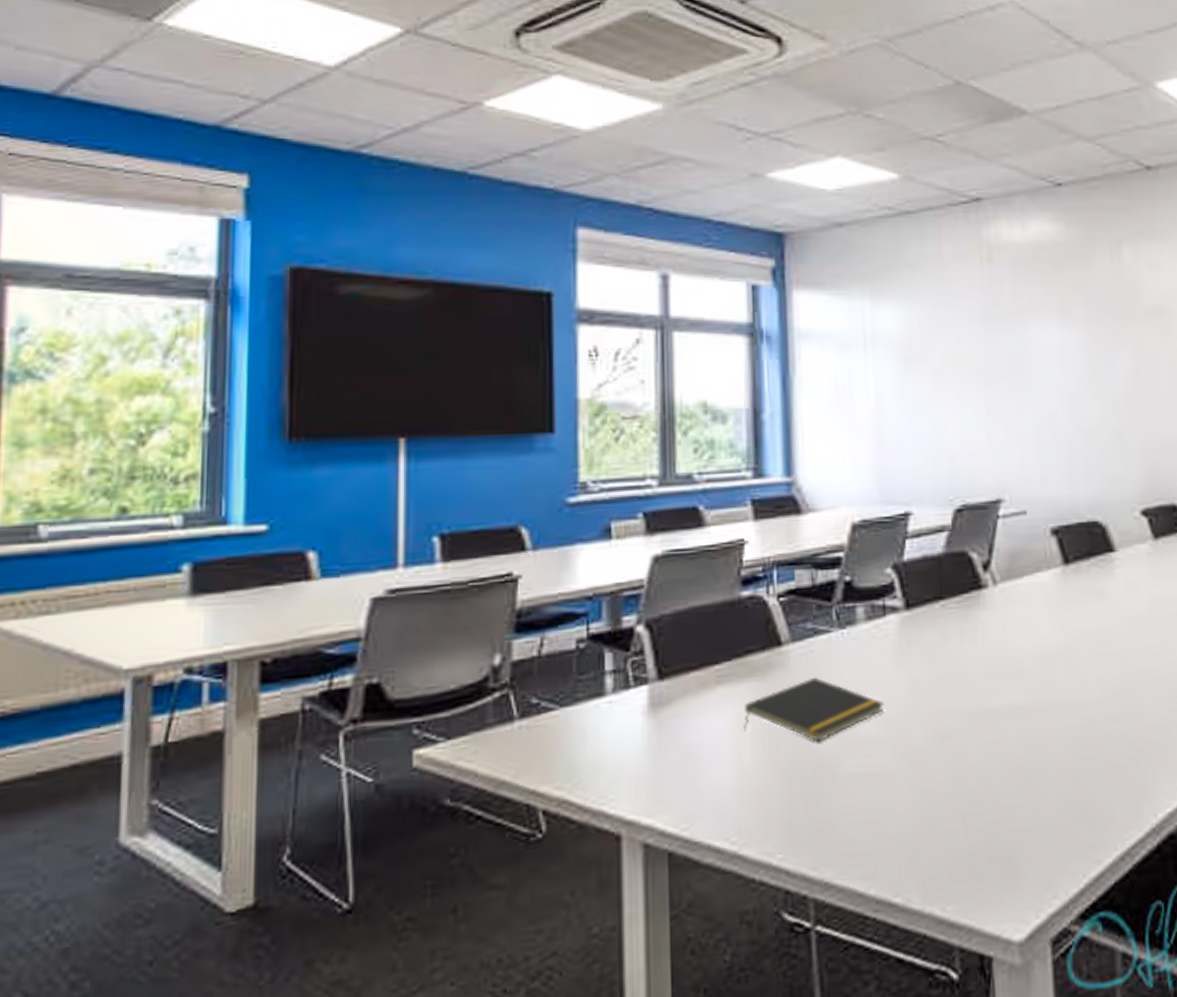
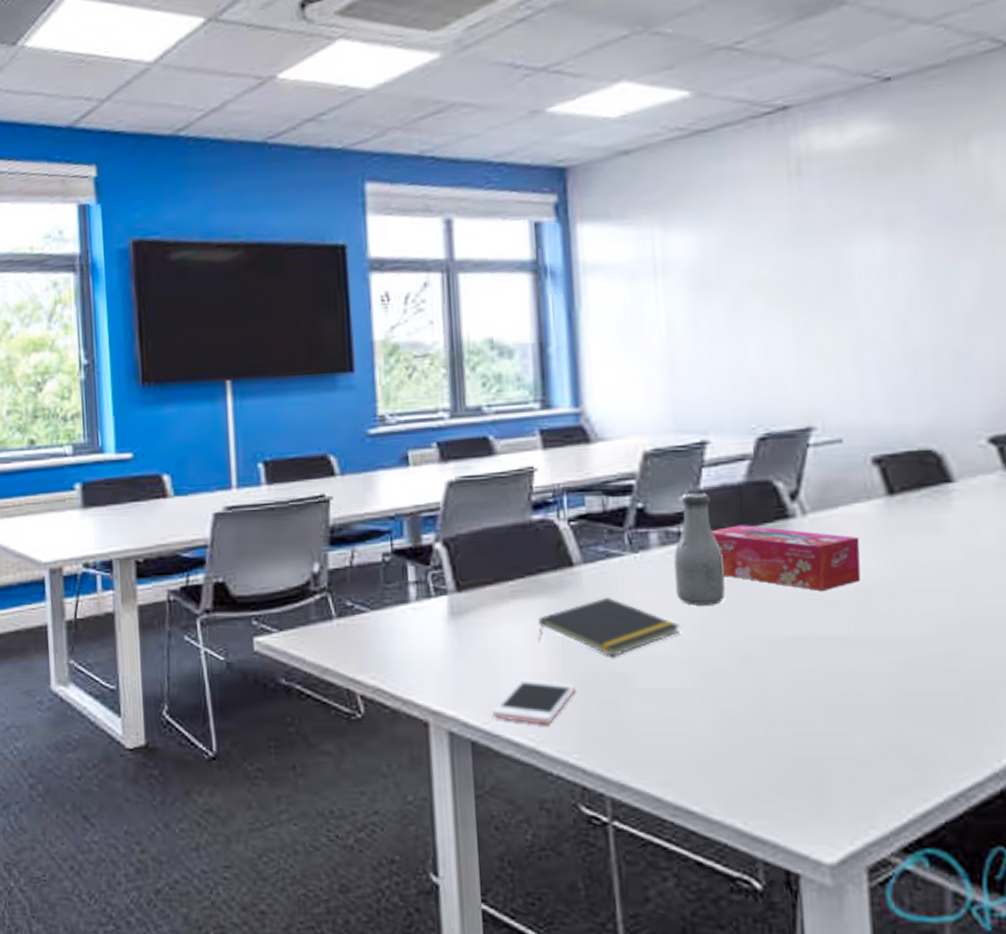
cell phone: none [692,773,781,825] -> present [492,679,576,725]
bottle: none [879,563,926,681] -> present [674,492,725,605]
tissue box: none [913,596,1043,660] -> present [711,525,861,591]

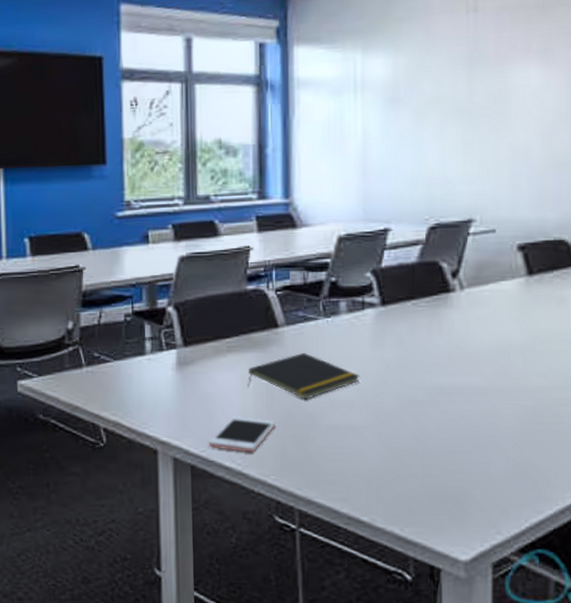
bottle: present [674,492,725,605] -> none [358,269,397,360]
tissue box: present [711,525,861,591] -> none [388,297,504,350]

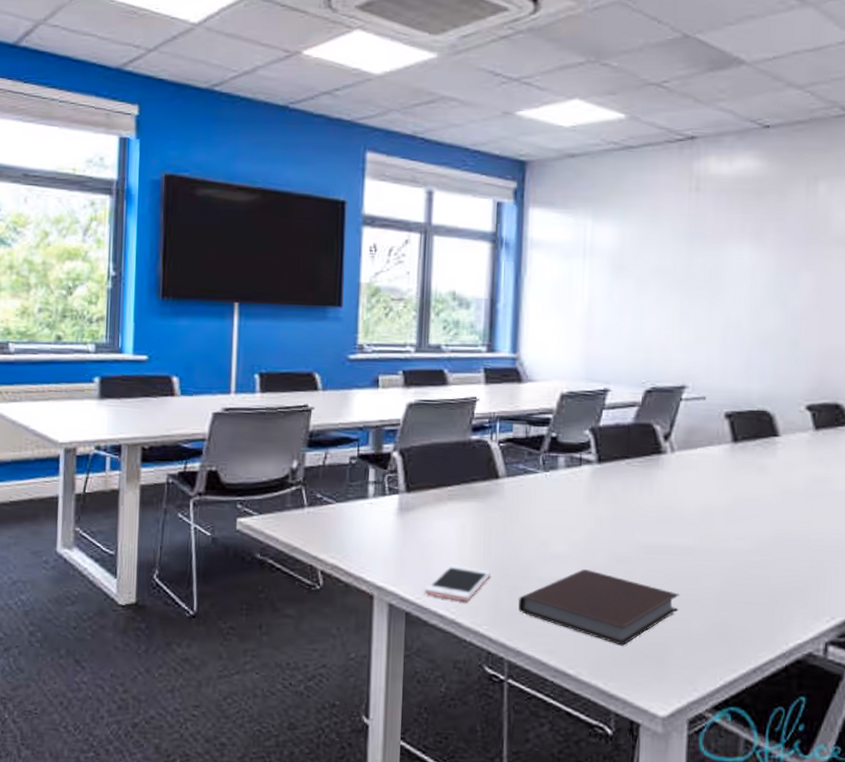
notepad: present [248,352,360,399] -> none [466,504,574,551]
notebook: none [306,415,478,491] -> present [518,569,680,646]

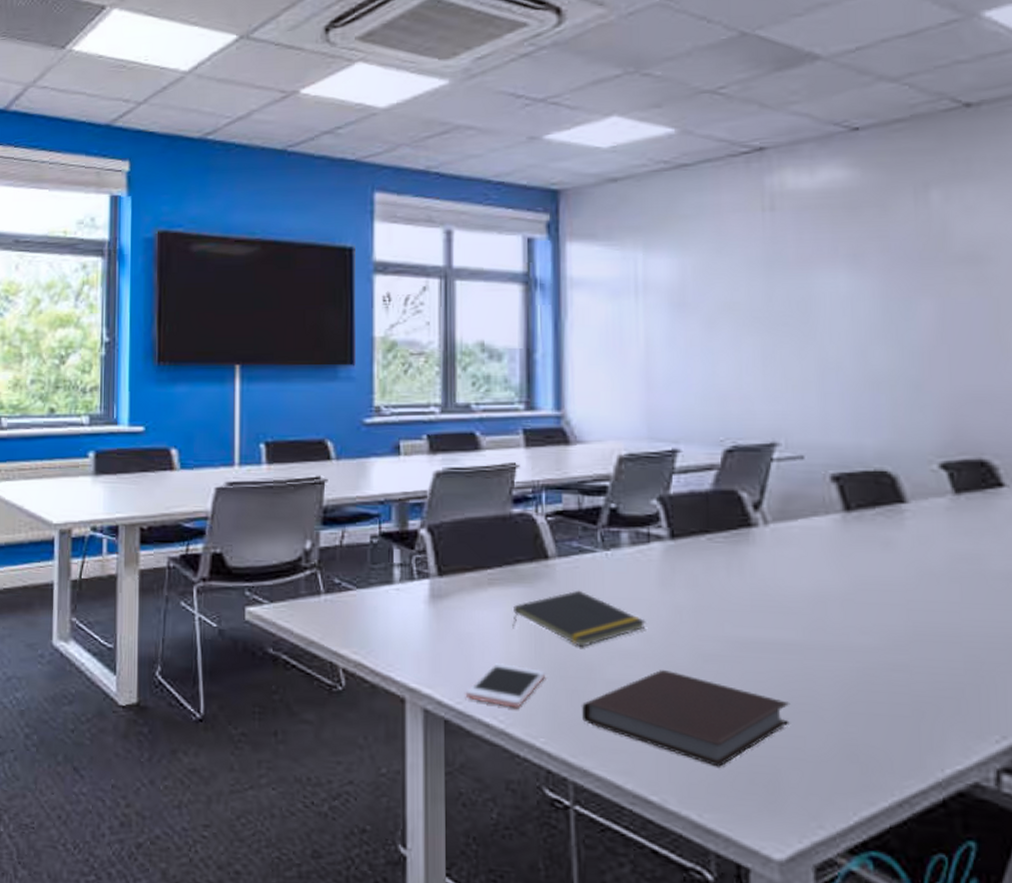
notepad: none [466,504,574,551] -> present [512,590,646,647]

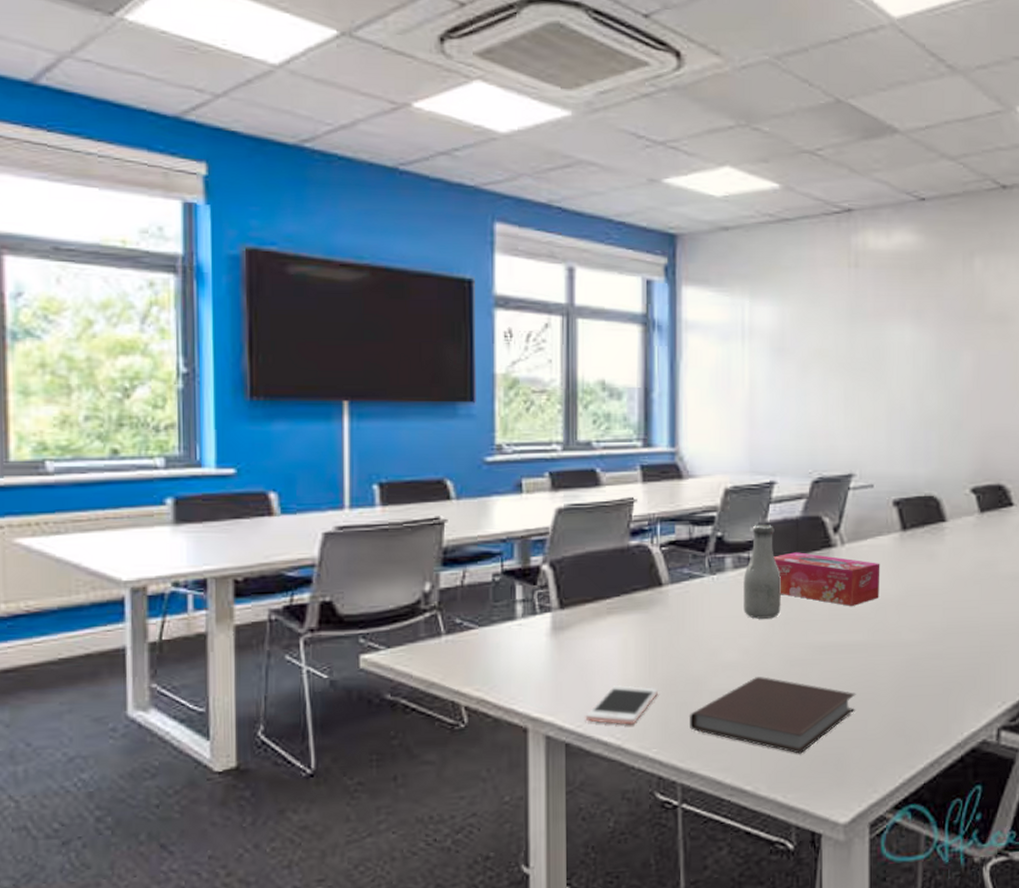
notepad: present [512,590,646,647] -> none [629,612,745,663]
bottle: none [643,496,689,604] -> present [743,524,781,619]
tissue box: none [678,530,817,597] -> present [773,552,880,606]

